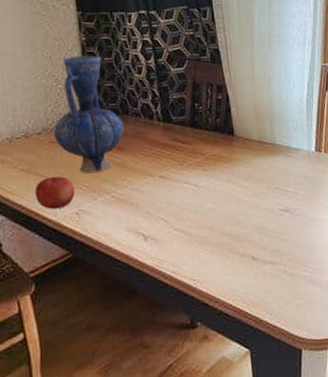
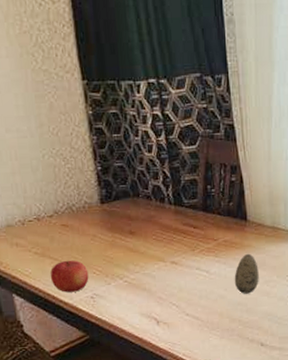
vase: present [54,55,125,174] -> none [65,131,136,258]
decorative egg: none [223,166,248,207] -> present [234,253,259,294]

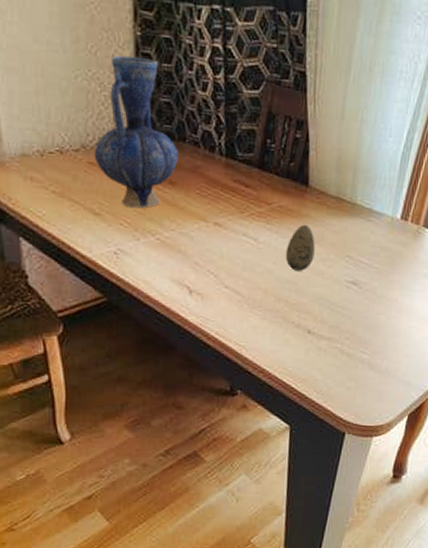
fruit: present [50,260,89,293] -> none [67,205,115,244]
vase: none [65,131,136,258] -> present [94,55,179,209]

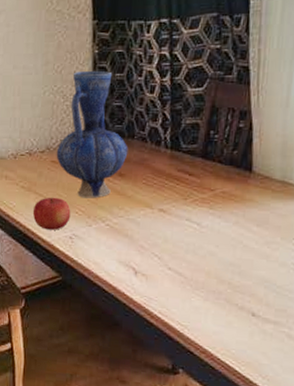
fruit: none [67,205,115,244] -> present [32,197,71,230]
decorative egg: present [285,224,315,271] -> none [228,208,260,254]

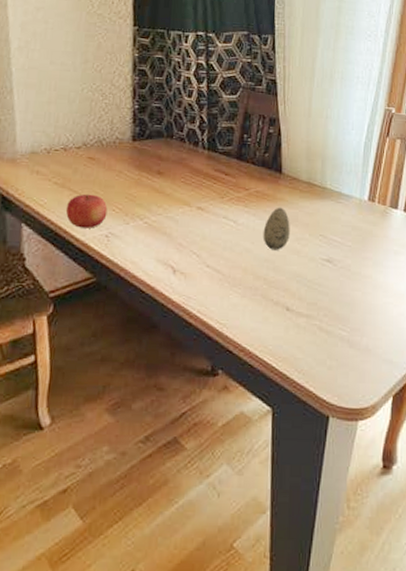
vase: present [56,70,128,199] -> none [93,71,167,196]
decorative egg: none [228,208,260,254] -> present [263,207,290,250]

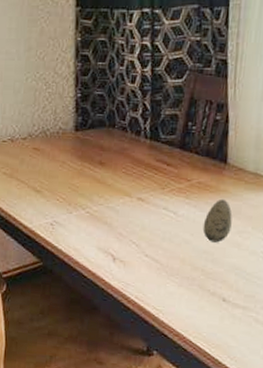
fruit: present [65,194,108,229] -> none [14,184,52,217]

